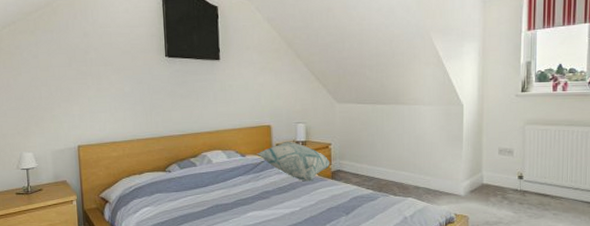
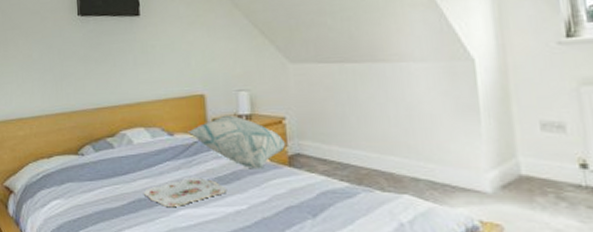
serving tray: none [221,188,285,210] -> present [144,177,227,206]

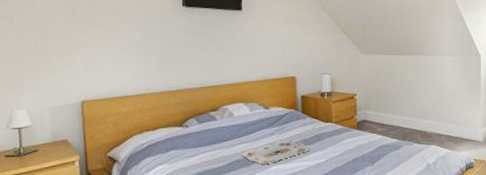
decorative pillow: present [188,114,286,169] -> none [281,92,356,133]

